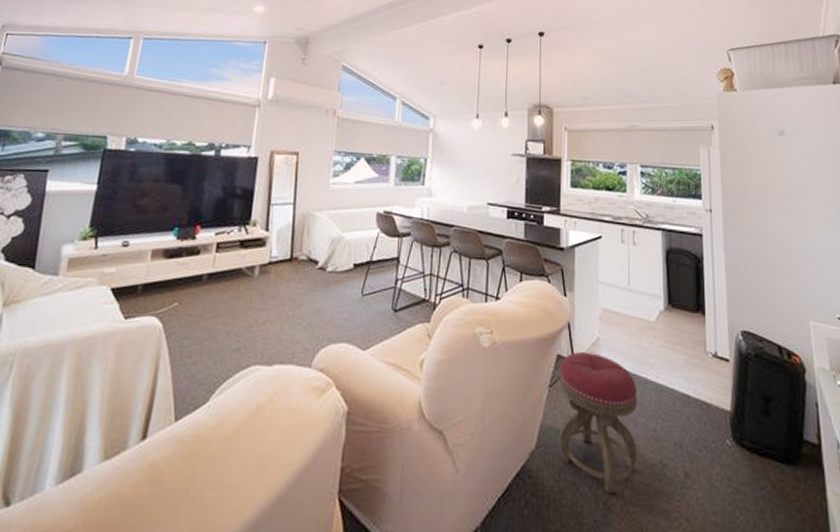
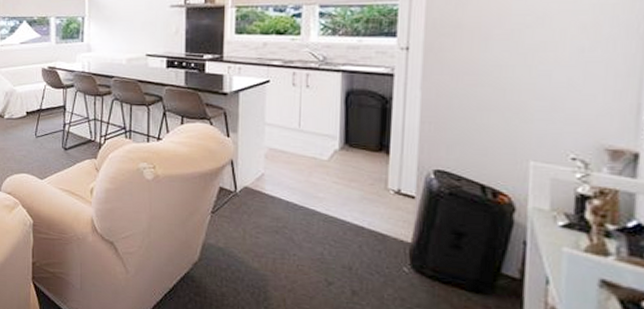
stool: present [558,352,638,495] -> none [221,185,305,301]

